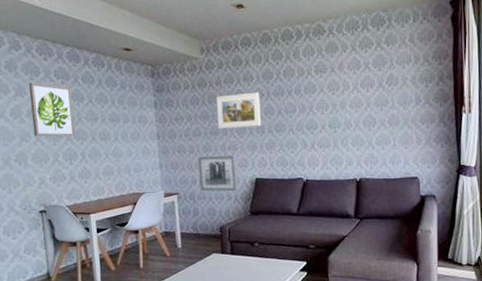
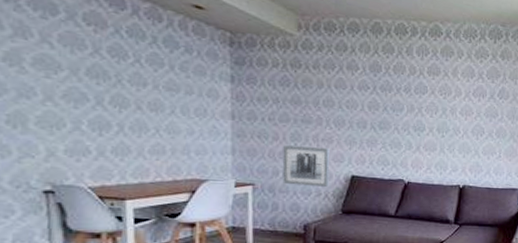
wall art: present [29,82,76,137] -> none [38,21,112,101]
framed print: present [216,92,261,129] -> none [311,81,365,121]

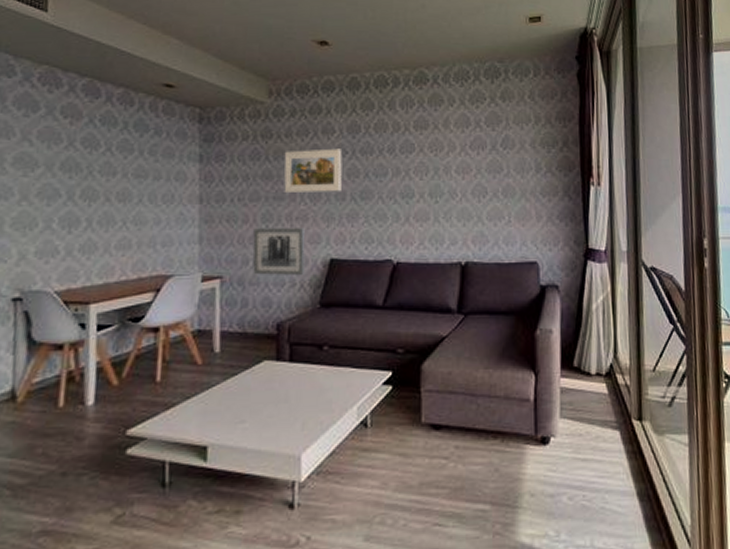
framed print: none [311,81,365,121] -> present [284,148,343,194]

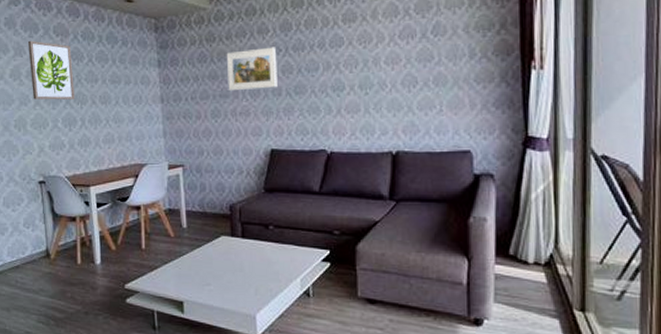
wall art: none [18,120,84,195] -> present [28,40,75,100]
wall art: present [252,228,305,276] -> none [206,122,249,165]

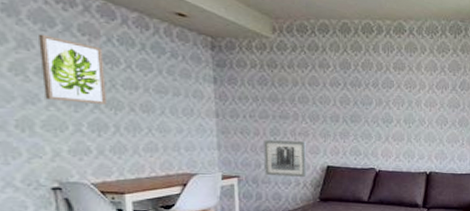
wall art: none [206,122,249,165] -> present [264,140,307,178]
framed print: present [226,47,277,92] -> none [287,79,336,115]

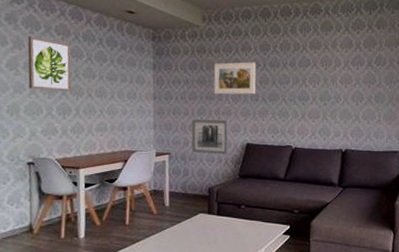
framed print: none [287,79,336,115] -> present [213,62,256,95]

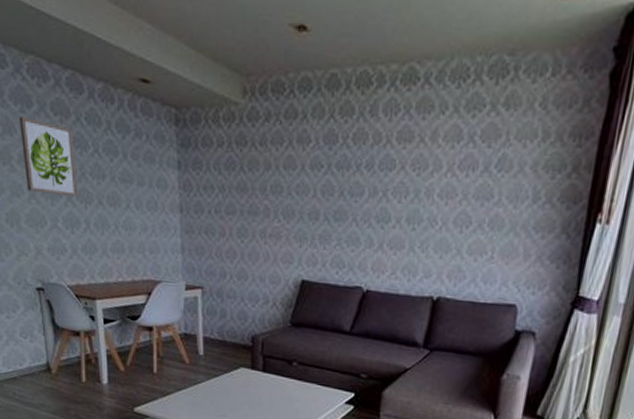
wall art: present [191,119,229,155] -> none [229,242,278,294]
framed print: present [213,62,256,95] -> none [258,161,318,211]

